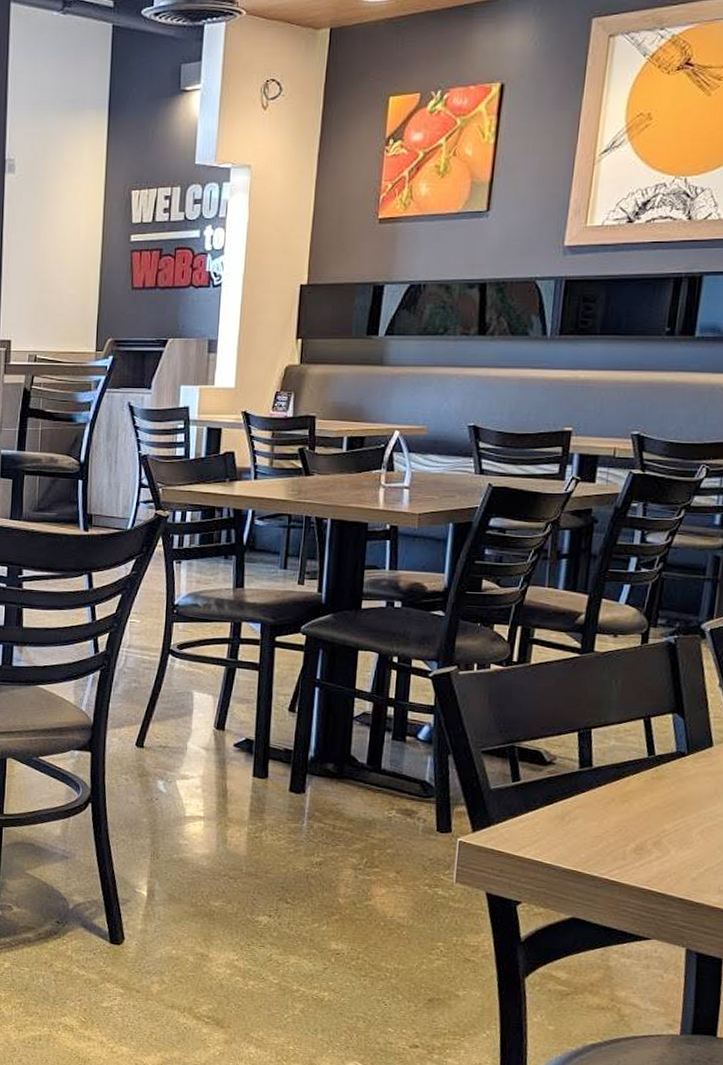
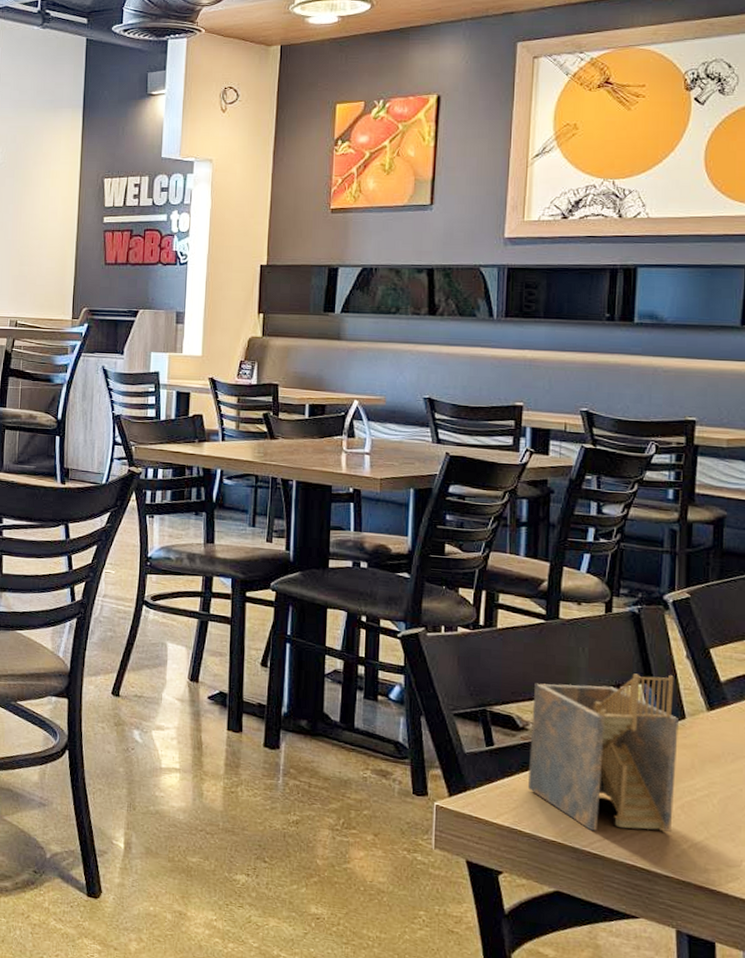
napkin holder: none [552,704,706,859] -> present [528,673,679,832]

